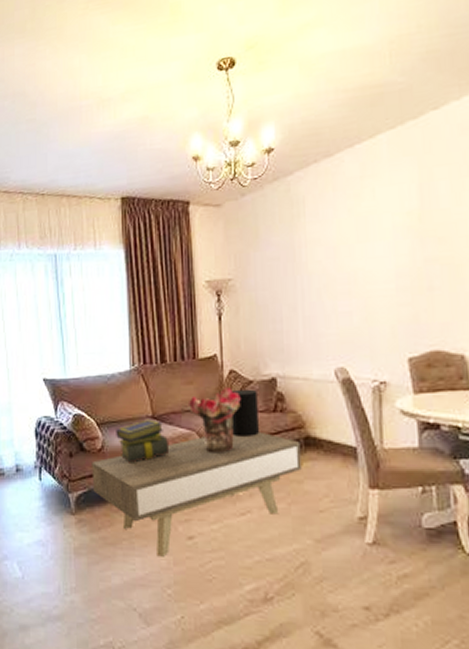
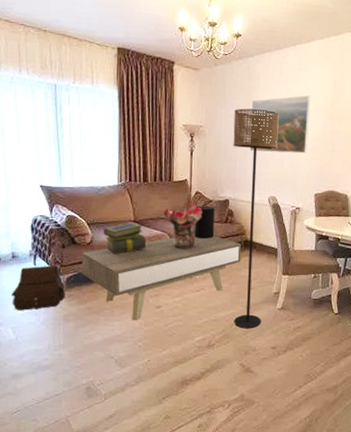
satchel: none [17,480,76,540] -> present [12,265,66,311]
floor lamp: none [273,243,342,576] -> present [233,108,279,329]
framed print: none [296,212,389,306] -> present [249,95,311,154]

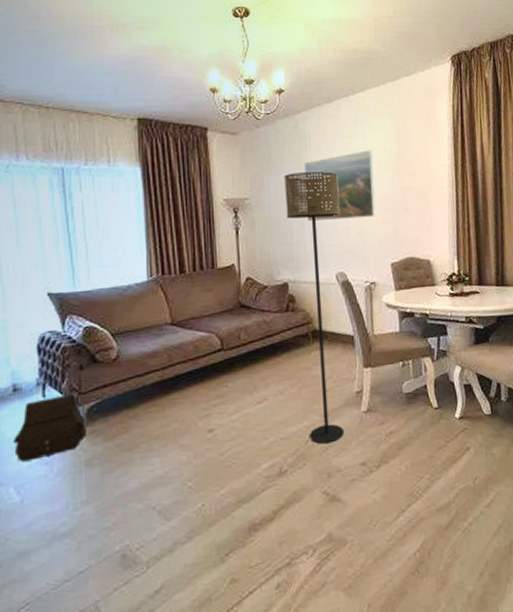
coffee table: present [81,235,242,321] -> none [105,329,310,454]
stack of books: present [103,222,147,254] -> none [132,326,190,369]
bouquet: present [161,203,203,249] -> none [205,292,257,352]
decorative container: present [194,205,215,239] -> none [247,293,275,336]

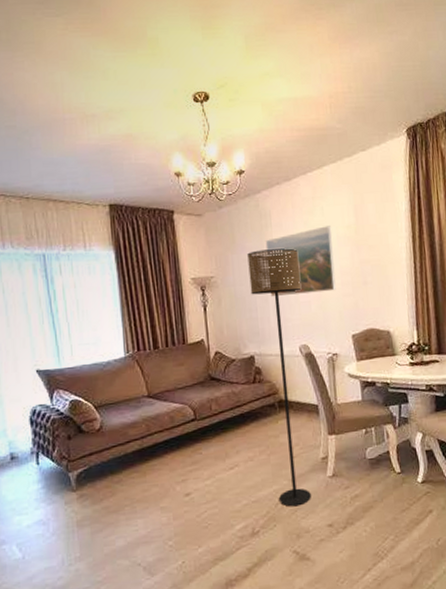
satchel: present [14,394,88,462] -> none [14,461,78,523]

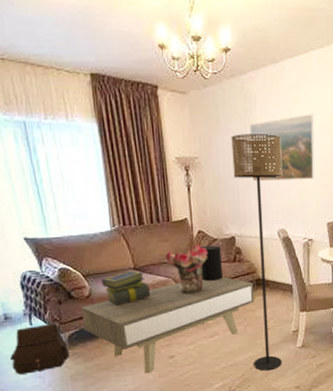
satchel: none [14,461,78,523] -> present [10,323,70,375]
coffee table: none [90,400,277,515] -> present [80,276,254,374]
stack of books: none [114,398,166,439] -> present [101,270,151,306]
bouquet: none [178,365,226,422] -> present [163,243,208,295]
decorative container: none [217,366,243,406] -> present [200,245,224,281]

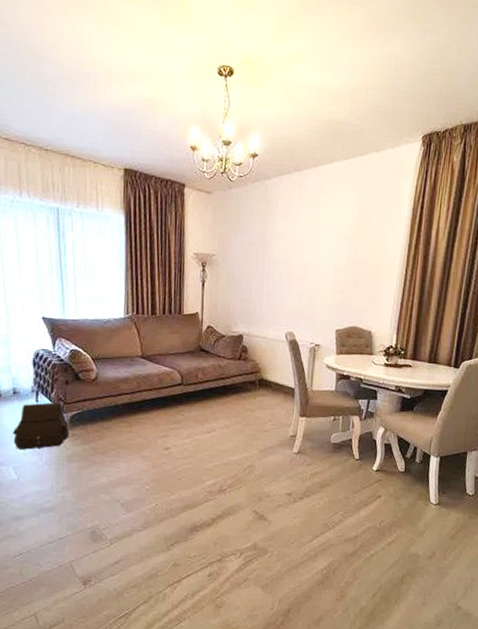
coffee table: present [80,276,254,374] -> none [85,373,256,463]
stack of books: present [101,270,151,306] -> none [109,358,155,392]
bouquet: present [163,243,208,295] -> none [170,338,215,388]
decorative container: present [200,245,224,281] -> none [205,341,228,377]
floor lamp: present [231,134,283,371] -> none [248,235,298,474]
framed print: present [249,114,315,182] -> none [265,221,333,286]

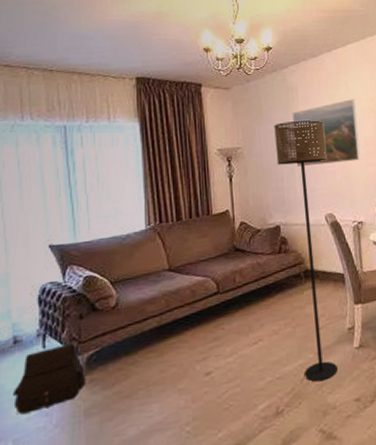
floor lamp: none [248,235,298,474] -> present [274,120,338,382]
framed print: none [265,221,333,286] -> present [292,99,361,167]

